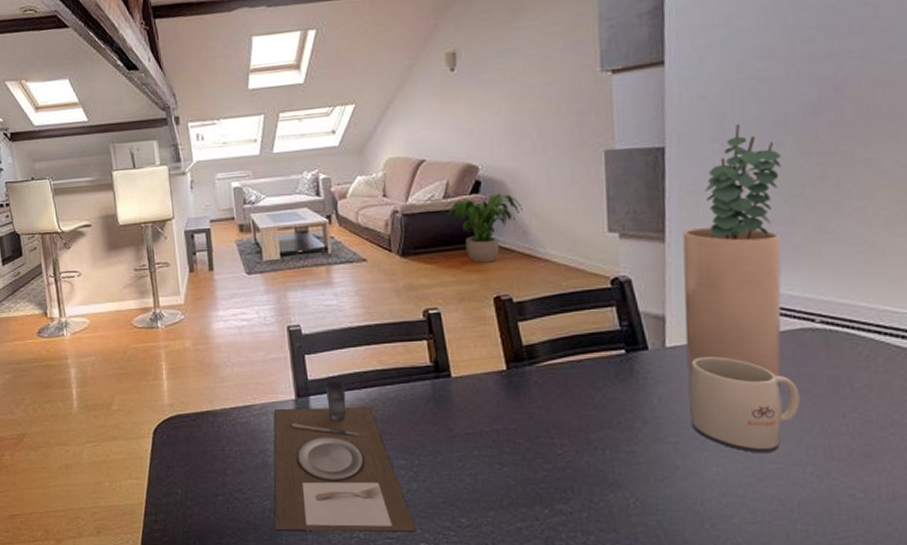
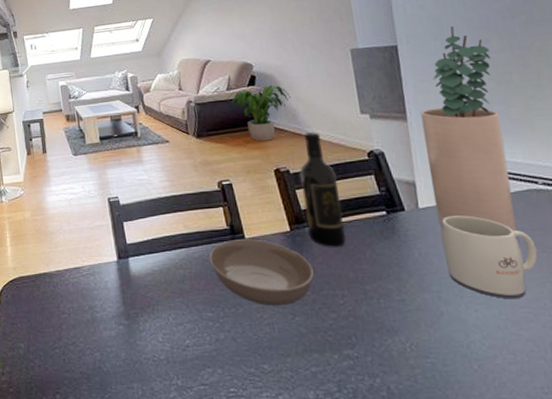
place setting: present [274,381,417,532] -> none [100,244,226,379]
bowl: none [406,378,530,455] -> present [209,239,314,307]
wine bottle: none [524,252,574,389] -> present [299,131,347,247]

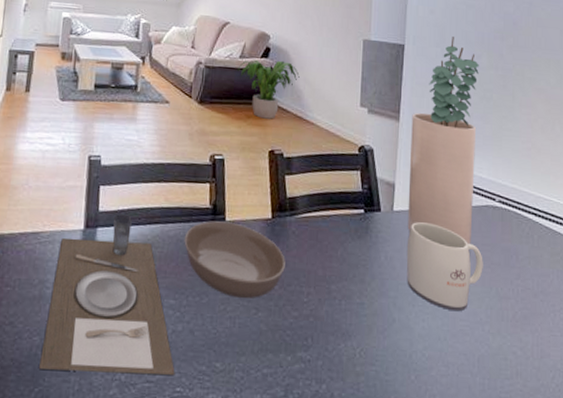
place setting: none [100,244,226,379] -> present [39,214,175,375]
wine bottle: present [299,131,347,247] -> none [288,116,327,241]

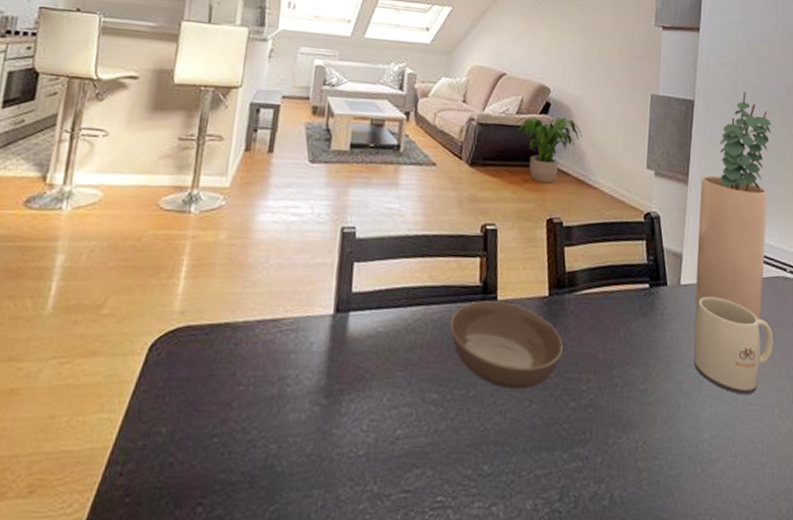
place setting: present [39,214,175,375] -> none [276,295,436,483]

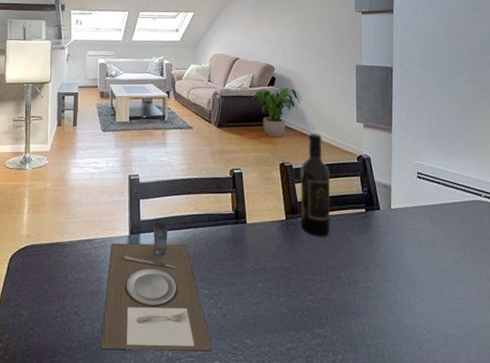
place setting: none [276,295,436,483] -> present [101,222,213,351]
bowl: present [449,300,563,390] -> none [213,224,300,287]
wine bottle: none [567,179,610,321] -> present [300,132,331,237]
mug: present [693,296,774,394] -> none [404,217,474,290]
vase: present [695,92,771,321] -> none [403,57,462,235]

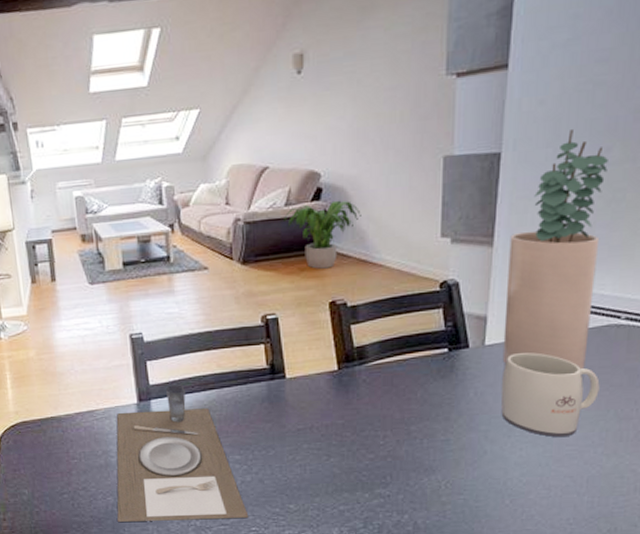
wine bottle: present [300,132,331,237] -> none [358,258,400,387]
vase: none [403,57,462,235] -> present [502,130,608,370]
mug: none [404,217,474,290] -> present [500,352,600,437]

